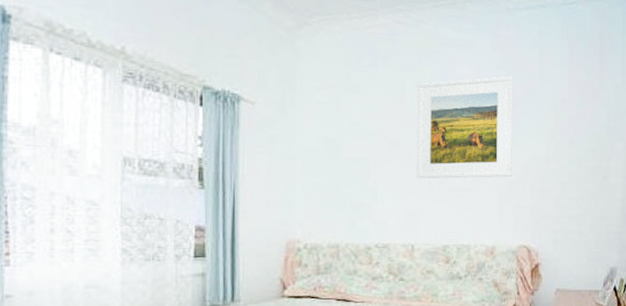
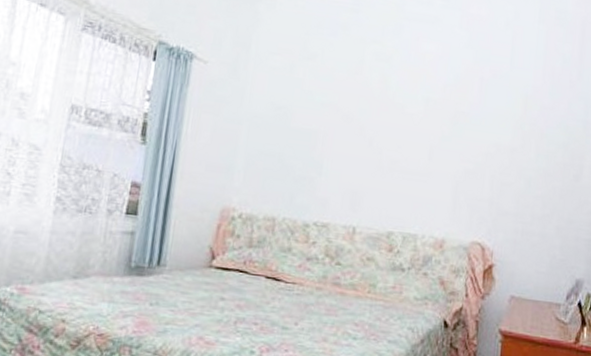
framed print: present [416,76,513,179] -> none [366,56,481,165]

